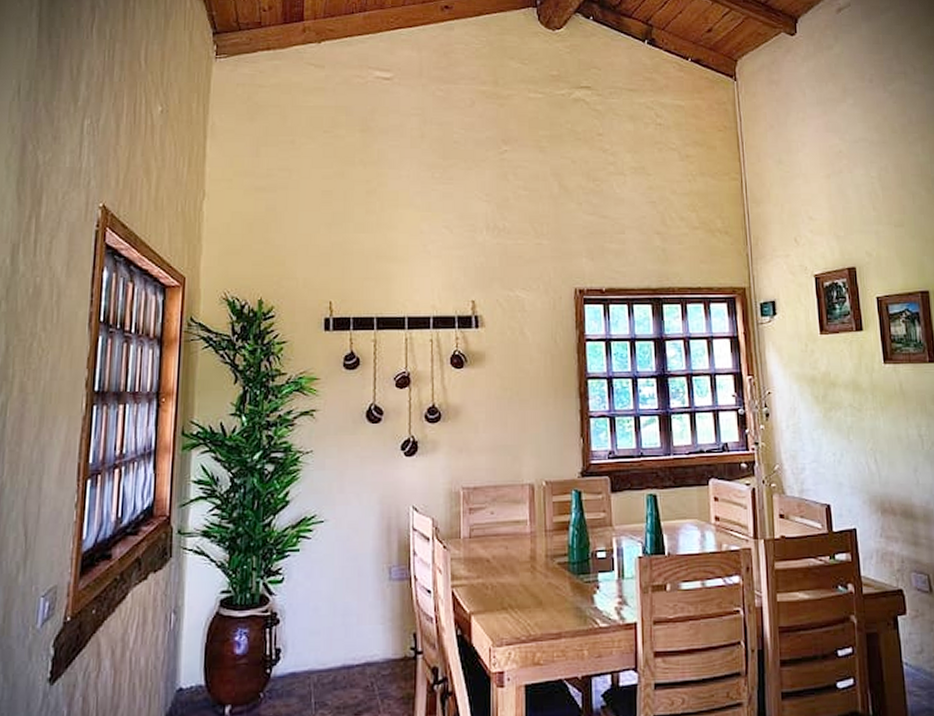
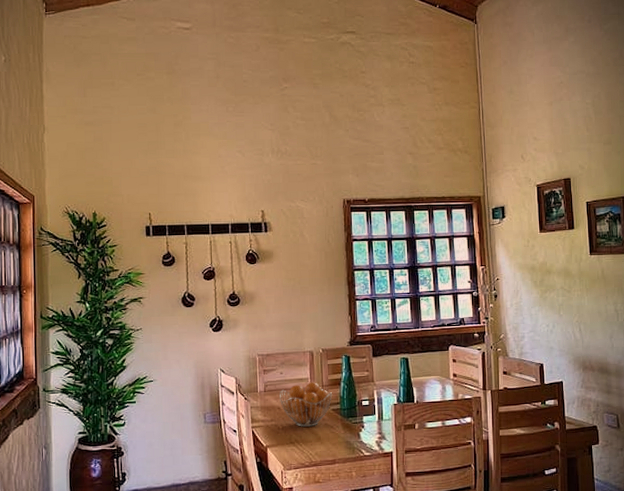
fruit basket: none [488,525,559,587] -> present [279,382,333,427]

